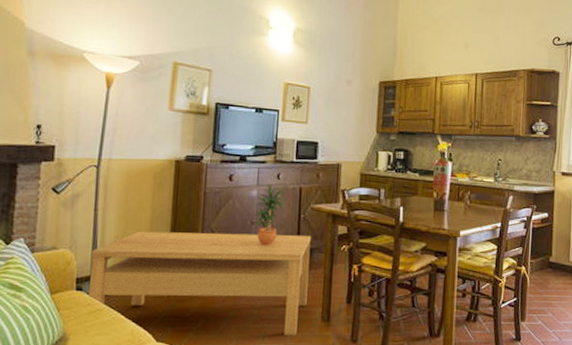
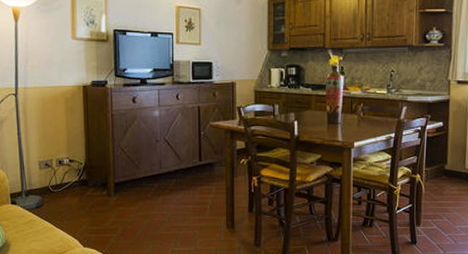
coffee table: present [89,231,311,336] -> none [19,150,212,241]
potted plant: present [255,183,285,246] -> none [159,104,185,162]

